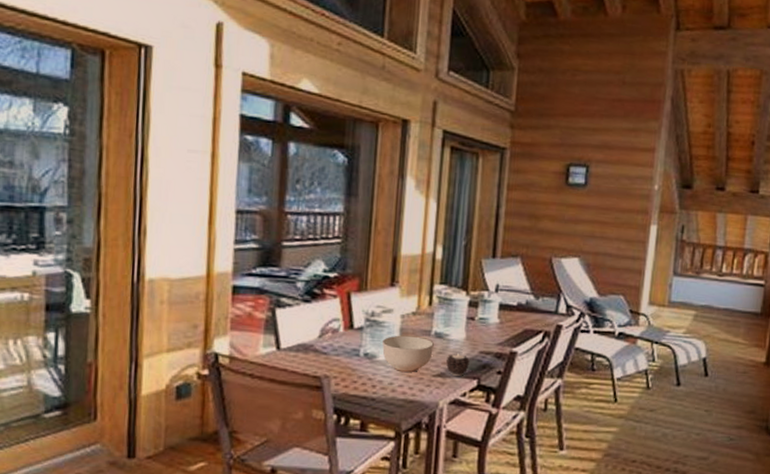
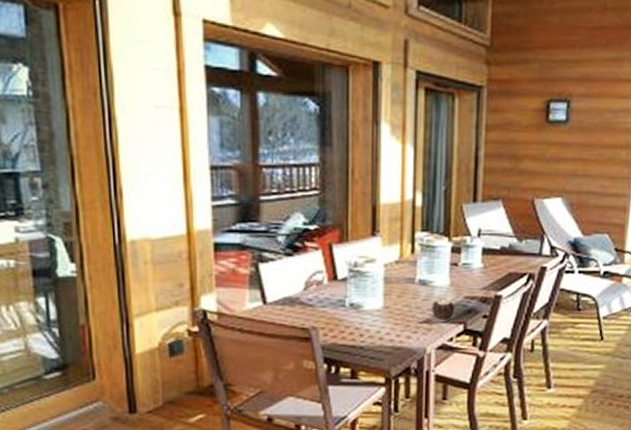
bowl: present [382,335,435,373] -> none [366,284,420,321]

